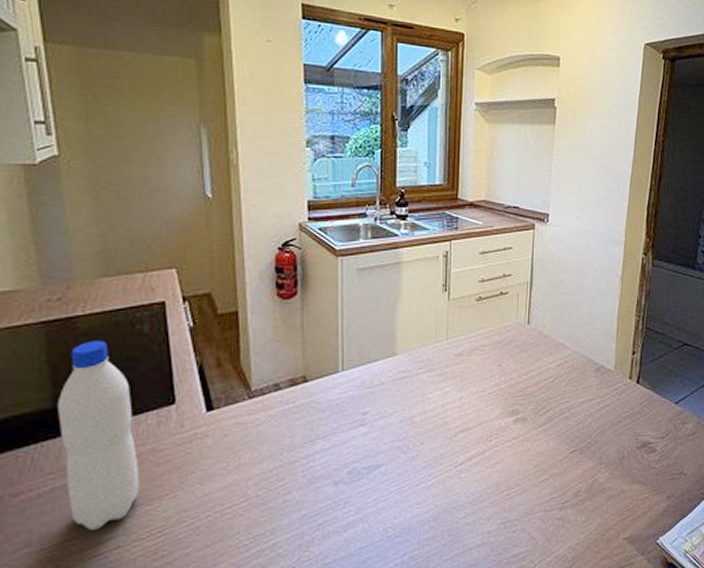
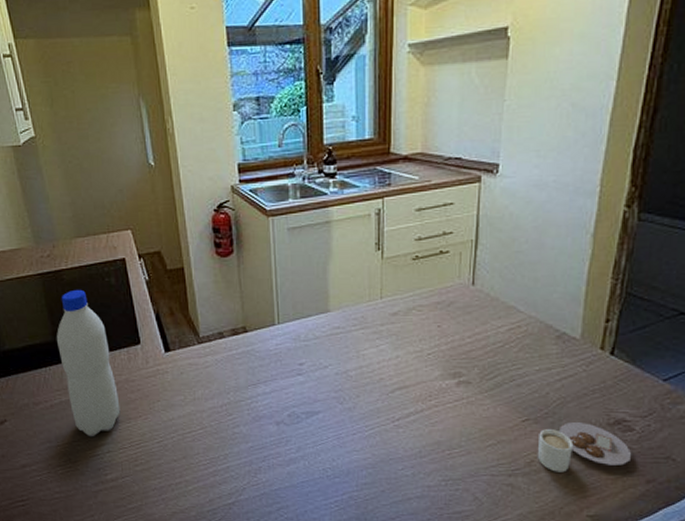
cocoa: none [582,448,656,500] -> present [537,422,632,473]

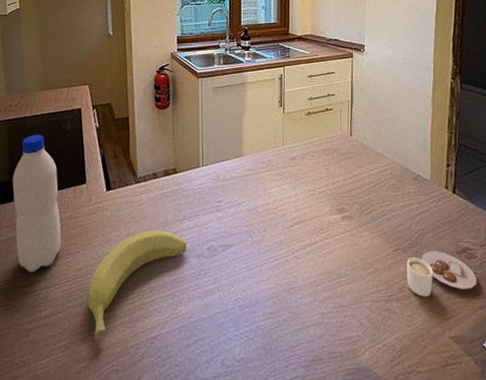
banana: none [155,395,264,504] -> present [88,230,187,341]

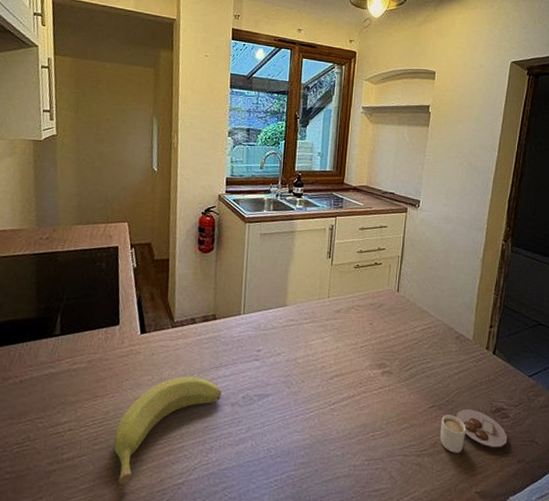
water bottle: present [12,134,62,273] -> none [39,270,90,415]

